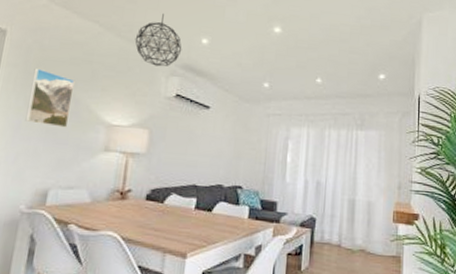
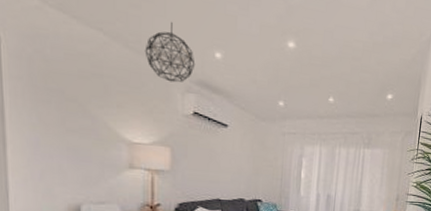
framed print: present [25,67,75,128] -> none [41,81,89,145]

